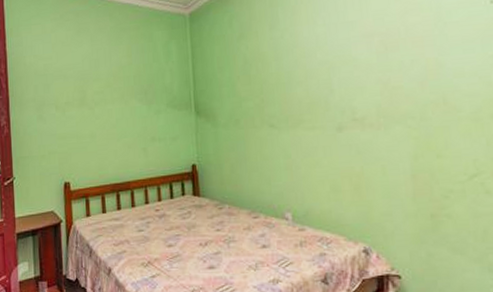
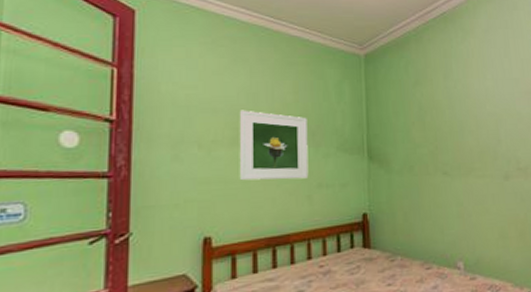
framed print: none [85,74,144,136] -> present [239,110,309,181]

